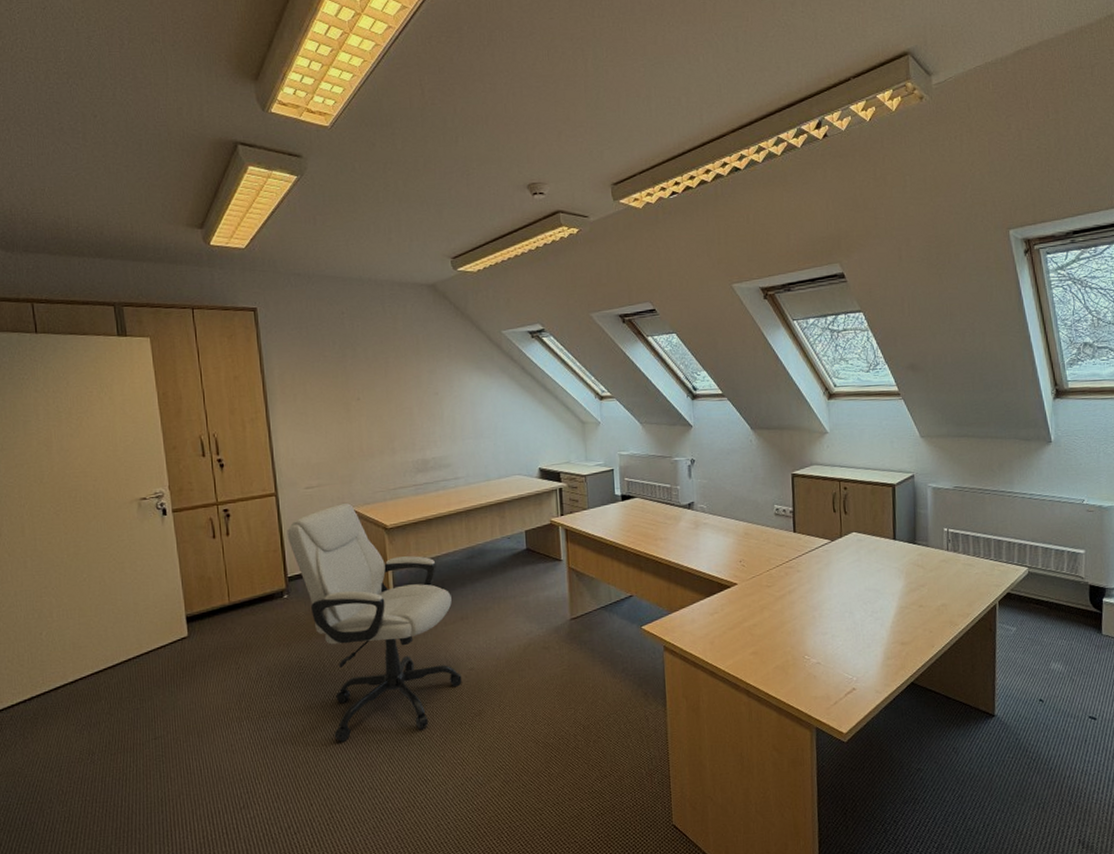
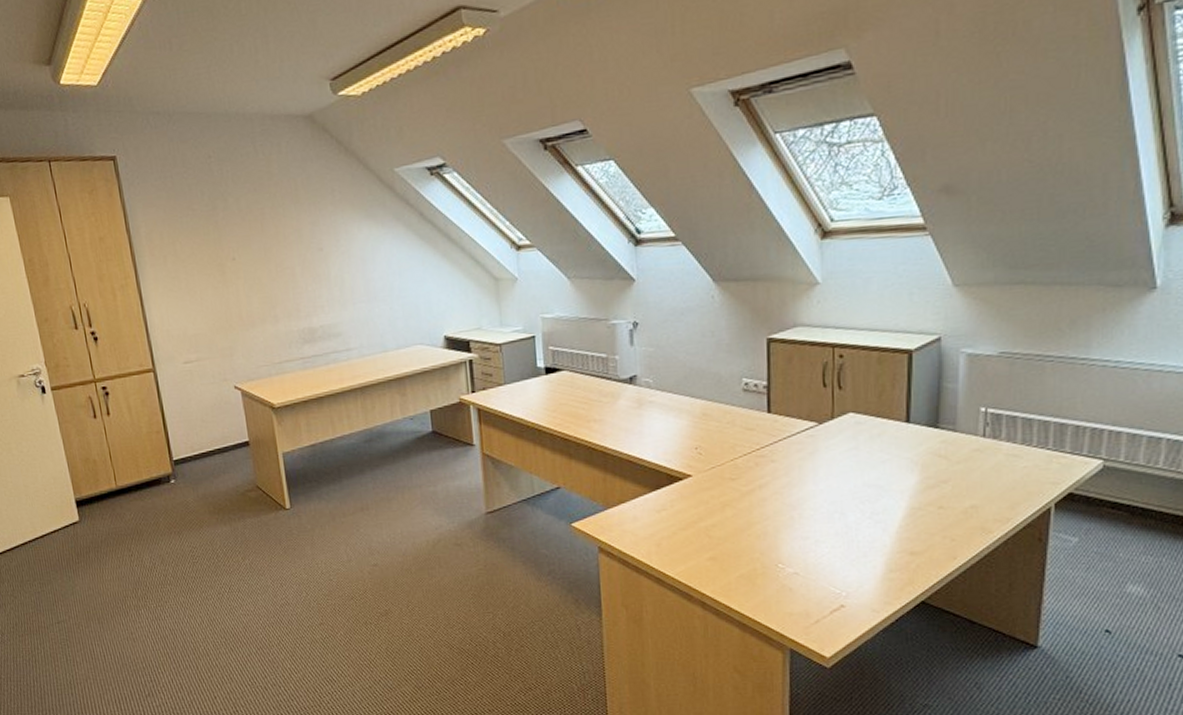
chair: present [287,503,462,742] -> none [168,379,365,636]

